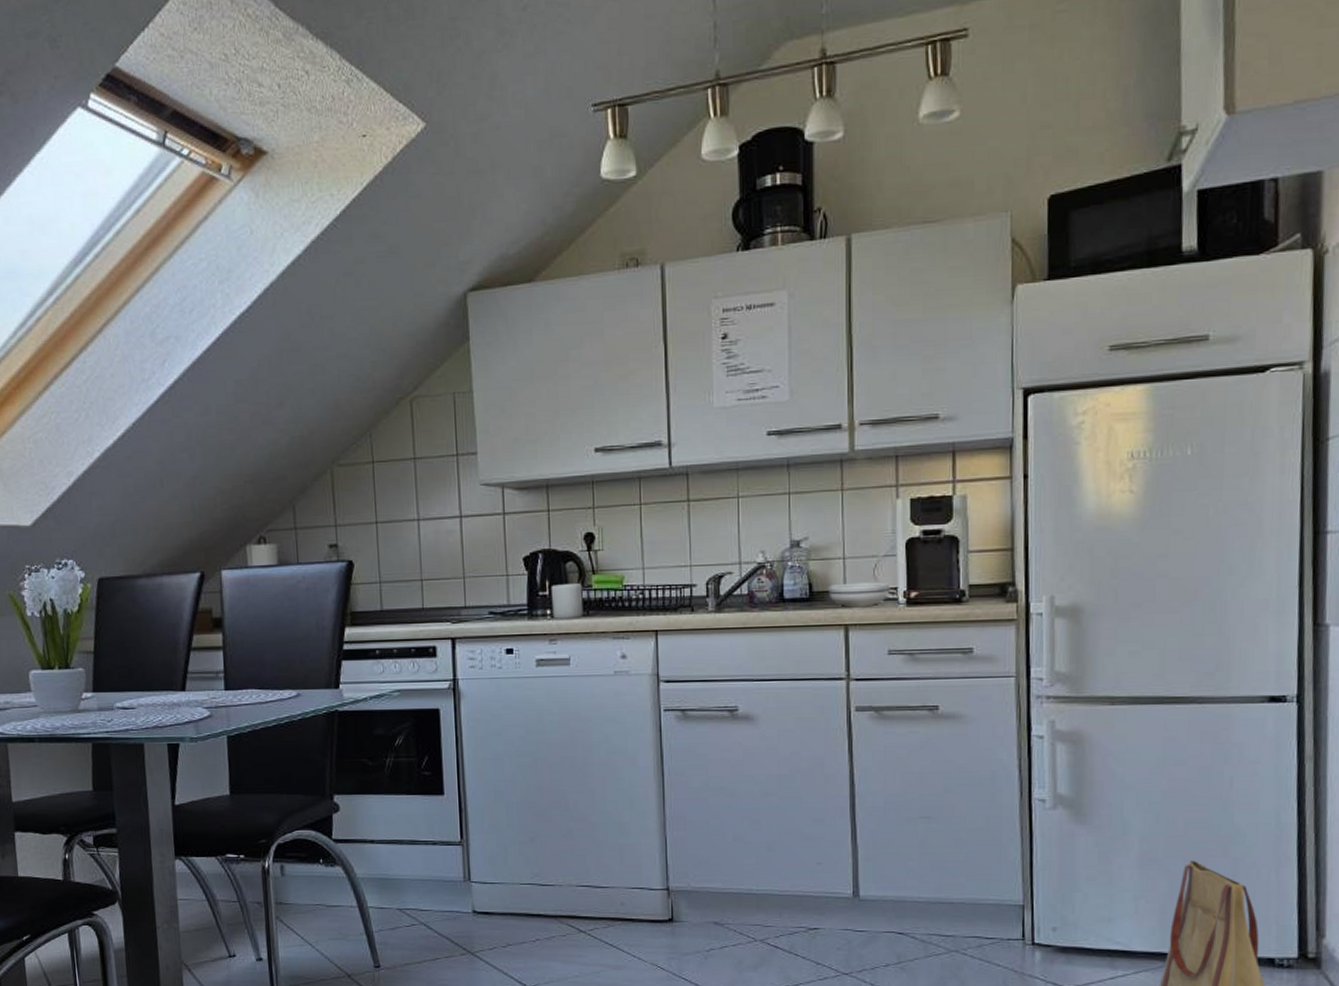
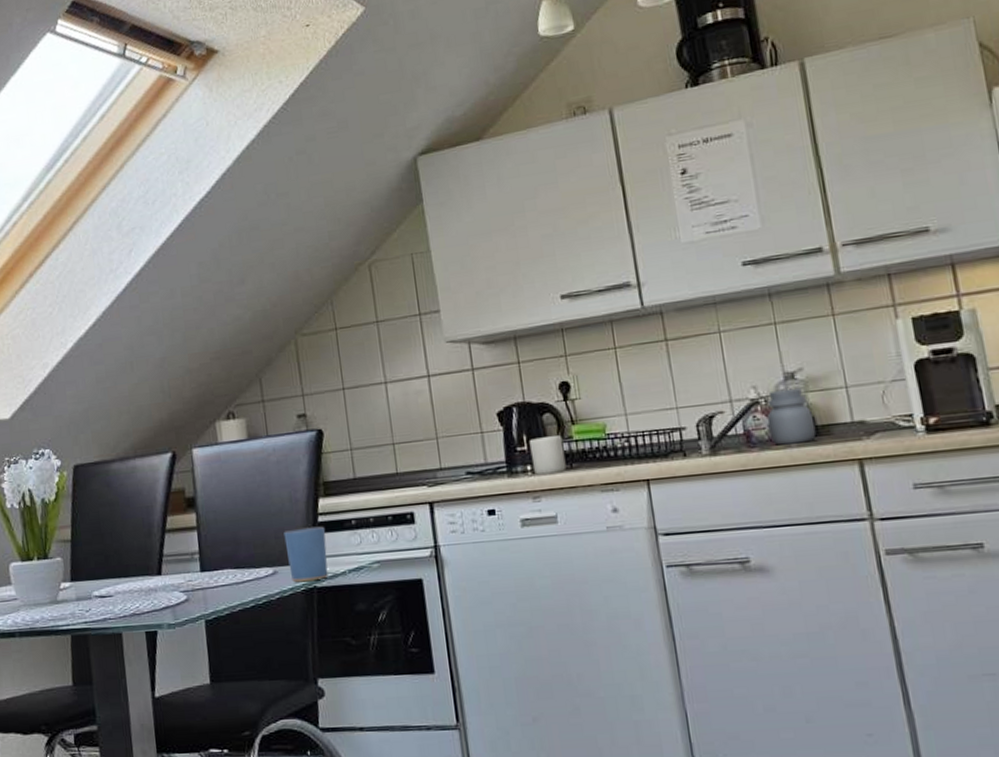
mug: none [309,654,350,706] -> present [284,526,328,583]
jar: none [770,555,812,607] -> present [767,387,817,446]
bowl: present [828,582,890,609] -> none [833,409,905,442]

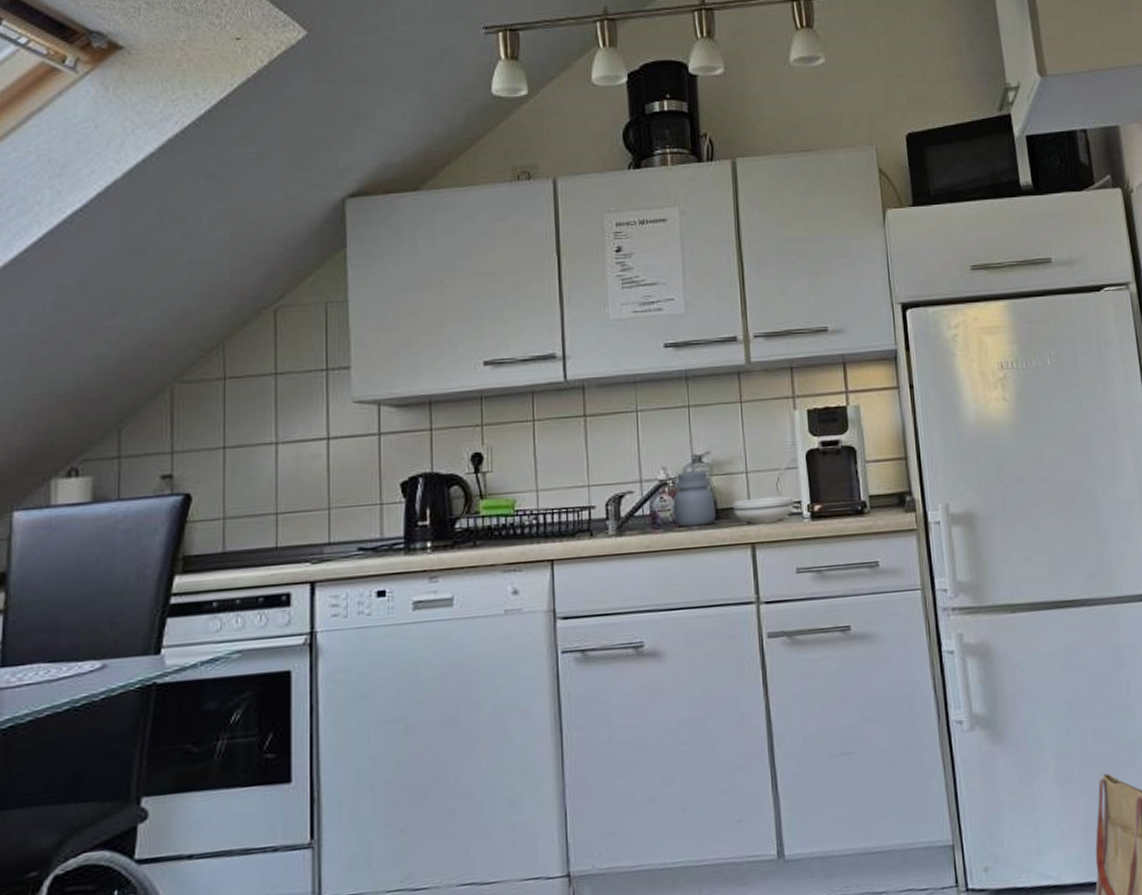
mug: present [284,526,328,583] -> none [122,609,178,679]
mug: present [529,435,567,476] -> none [432,510,469,554]
bowl: none [833,409,905,442] -> present [732,495,794,526]

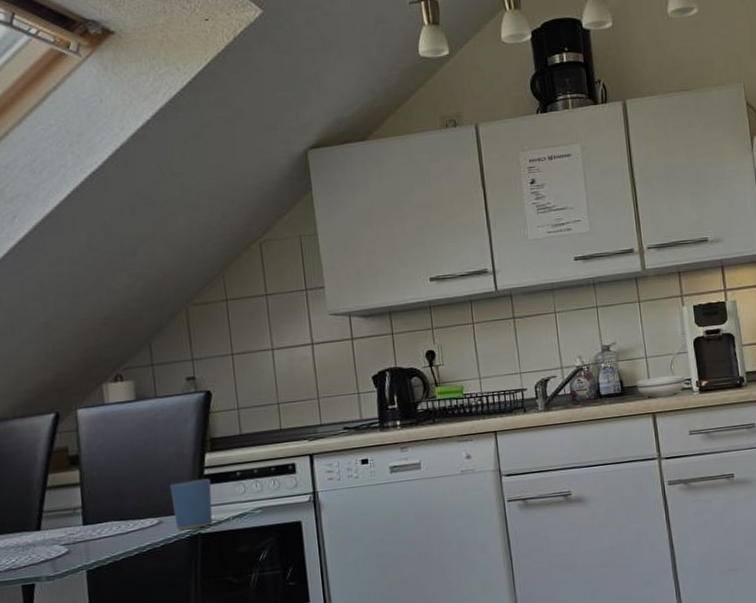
mug: none [122,609,178,679] -> present [170,478,213,530]
jar: present [673,471,717,528] -> none [588,357,624,403]

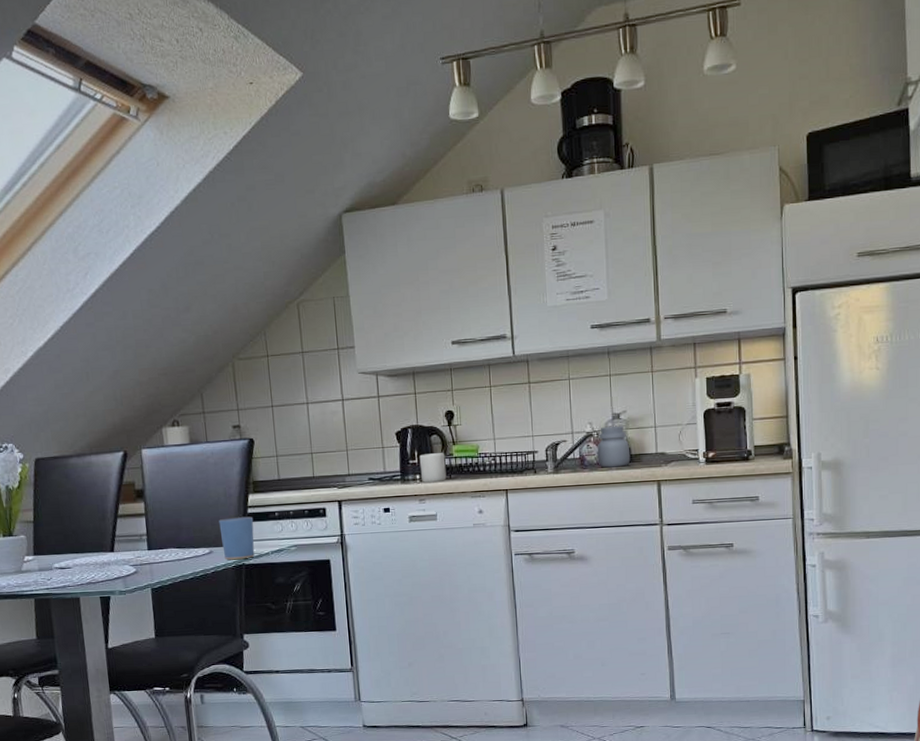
mug: none [399,396,430,429] -> present [419,453,447,483]
jar: none [588,357,624,403] -> present [597,425,631,468]
bowl: present [636,374,686,399] -> none [643,445,692,468]

